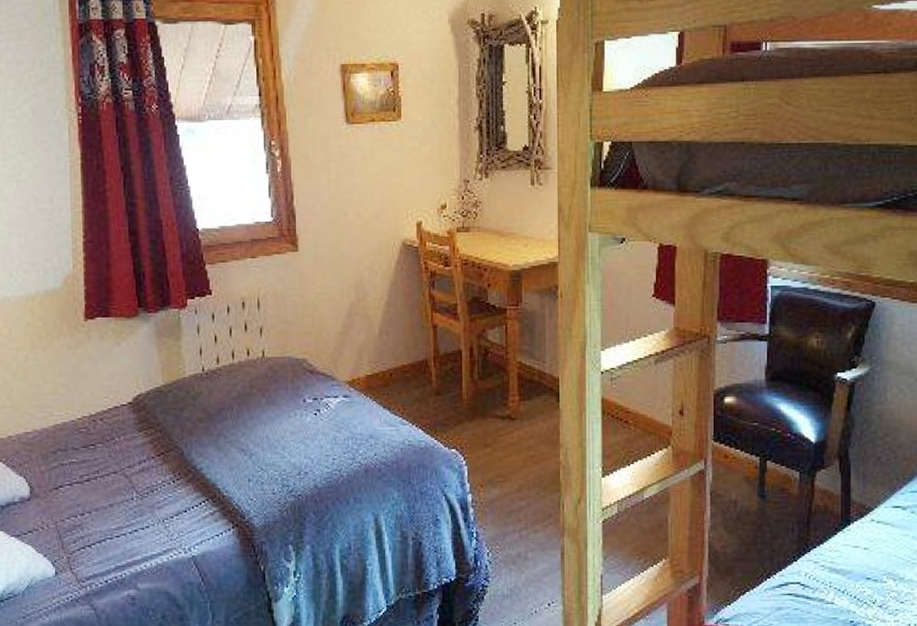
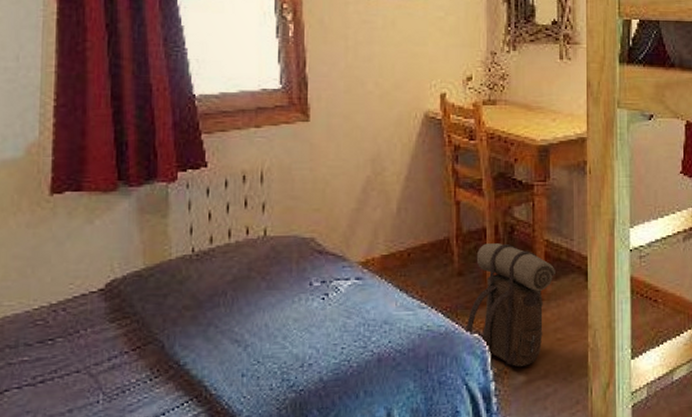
backpack: none [444,365,528,485] -> present [466,243,555,372]

